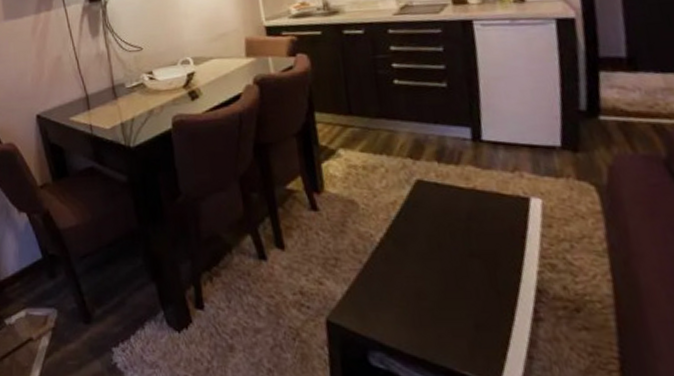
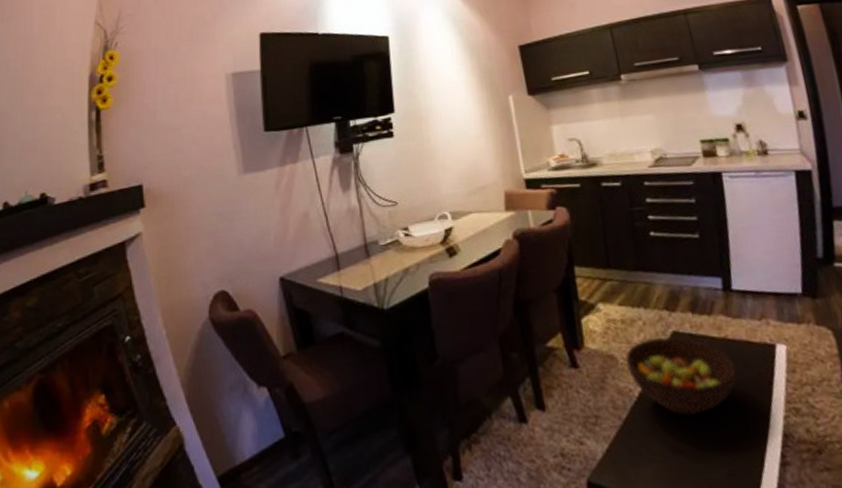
fruit bowl: none [367,184,486,264] -> present [626,336,737,416]

